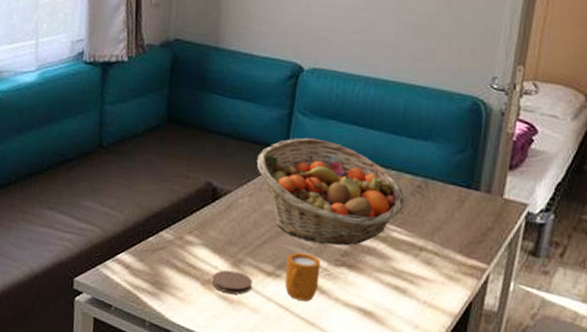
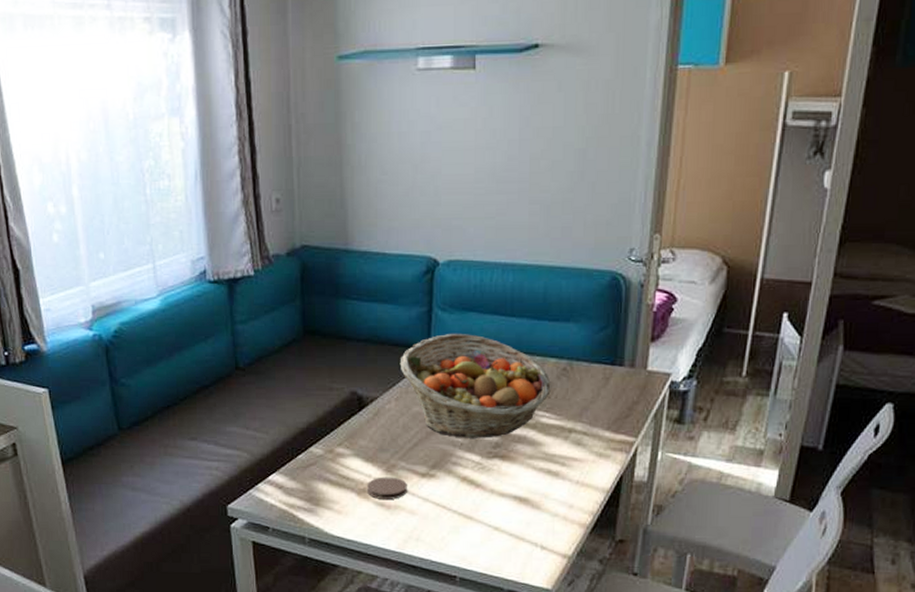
mug: present [284,252,321,302] -> none [439,450,474,497]

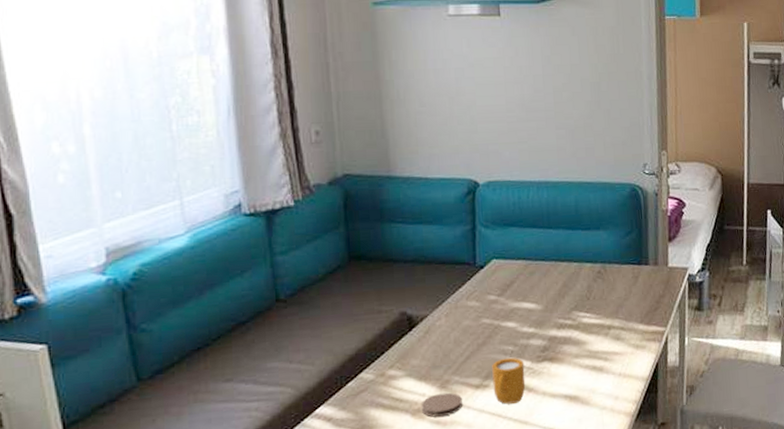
fruit basket: present [400,334,551,438] -> none [447,247,589,346]
mug: none [439,450,474,497] -> present [492,357,526,404]

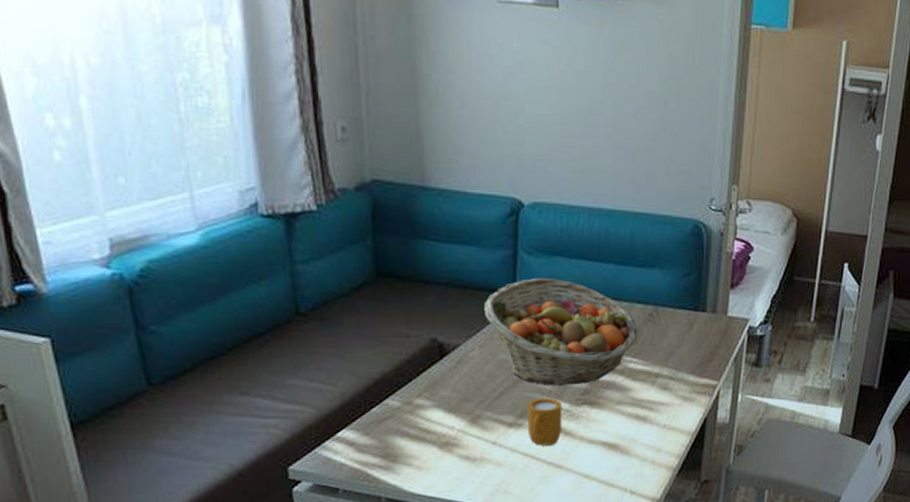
coaster: present [421,392,462,417] -> none [449,428,493,452]
fruit basket: none [447,247,589,346] -> present [483,278,638,386]

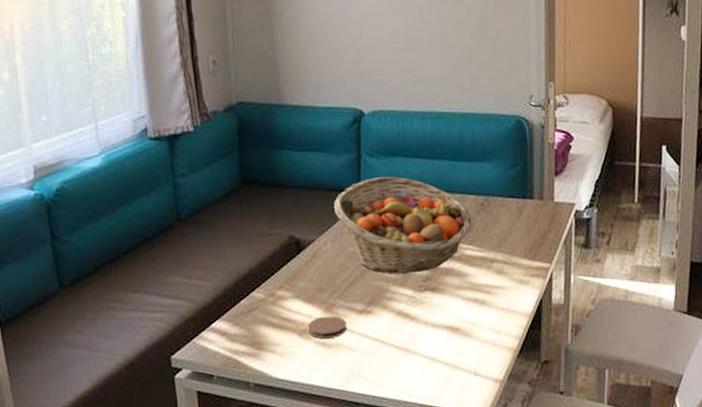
coaster: none [449,428,493,452] -> present [307,315,347,339]
mug: present [527,397,562,446] -> none [375,285,408,331]

